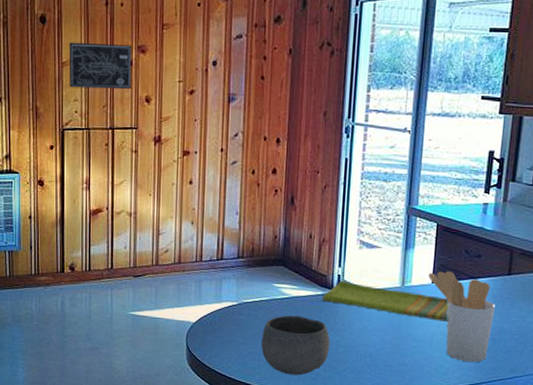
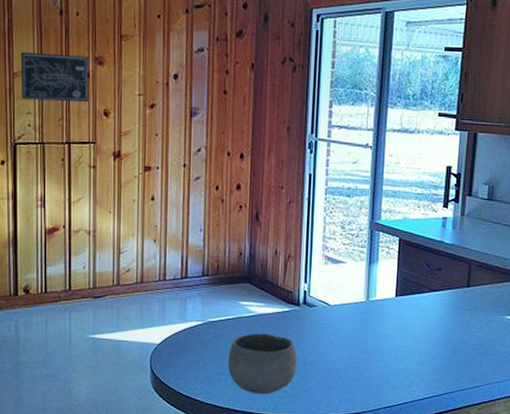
dish towel: present [321,280,449,322] -> none [288,296,413,335]
utensil holder: present [428,271,495,363] -> none [392,285,456,374]

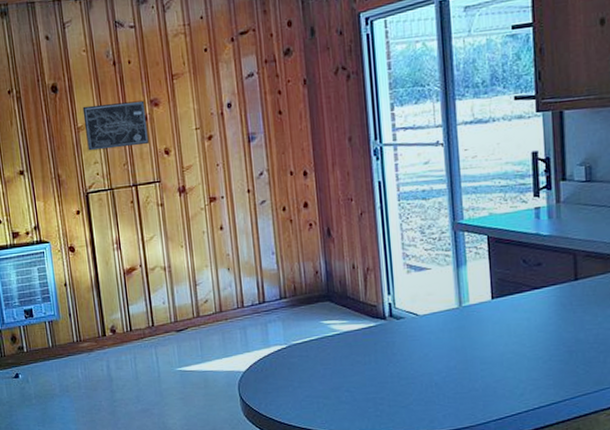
bowl: present [228,333,298,395] -> none [317,351,392,415]

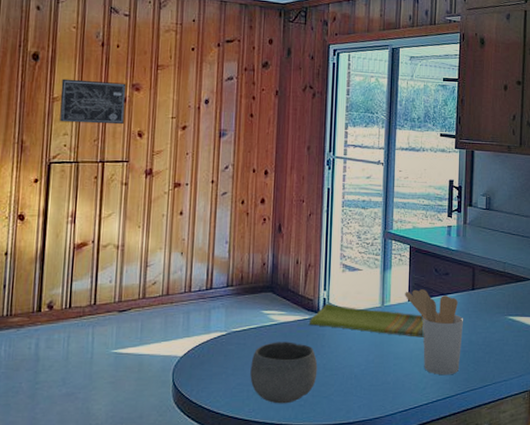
bowl: none [317,351,392,415] -> present [250,342,318,404]
dish towel: none [374,308,517,339] -> present [308,303,425,337]
utensil holder: none [486,284,567,380] -> present [405,289,463,376]

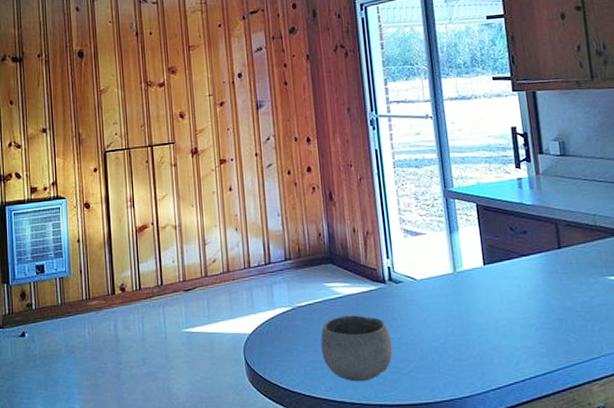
wall art: present [60,78,126,125] -> none [105,68,165,112]
dish towel: present [308,303,425,337] -> none [375,272,509,306]
utensil holder: present [405,289,463,376] -> none [478,251,557,348]

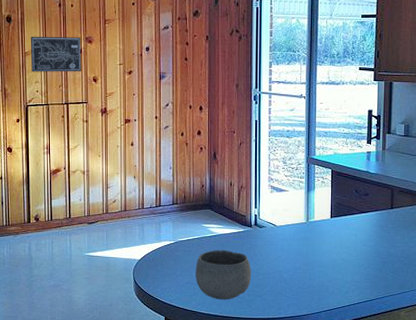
wall art: none [105,68,165,112] -> present [30,36,81,72]

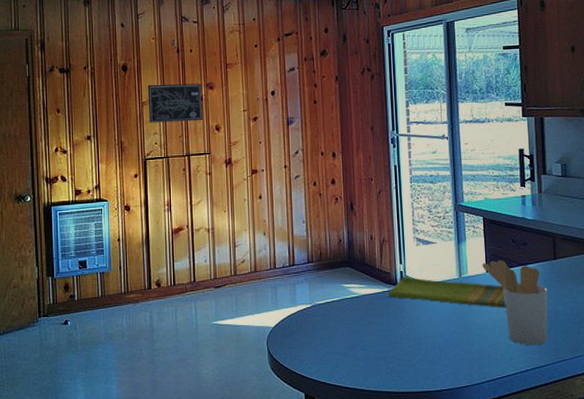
bowl: present [195,250,252,300] -> none [337,313,401,372]
dish towel: none [242,219,346,249] -> present [388,276,507,308]
utensil holder: none [327,208,382,282] -> present [482,260,548,346]

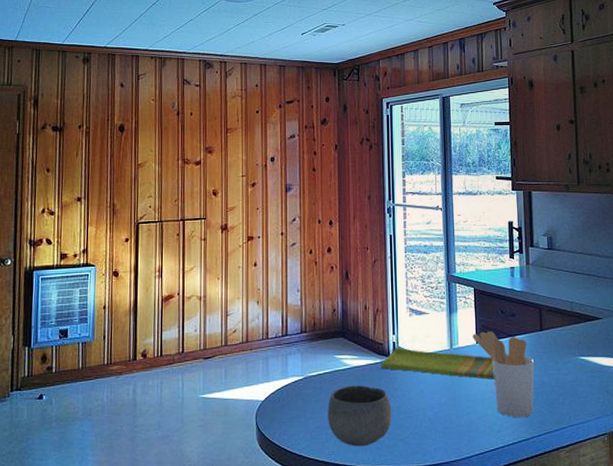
wall art: present [147,83,203,123] -> none [144,146,200,186]
bowl: none [337,313,401,372] -> present [328,385,392,447]

